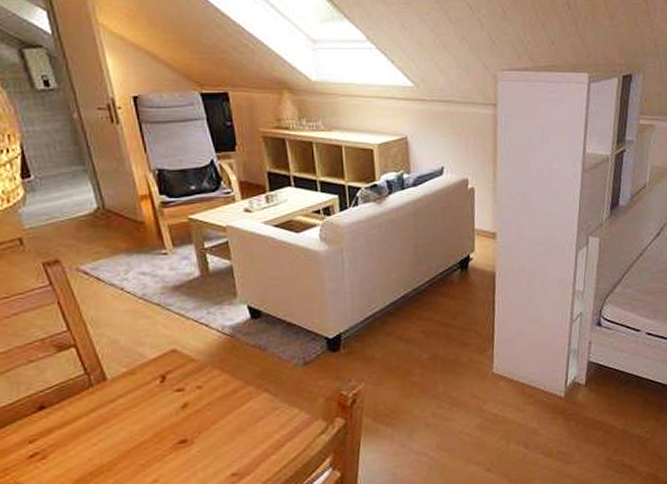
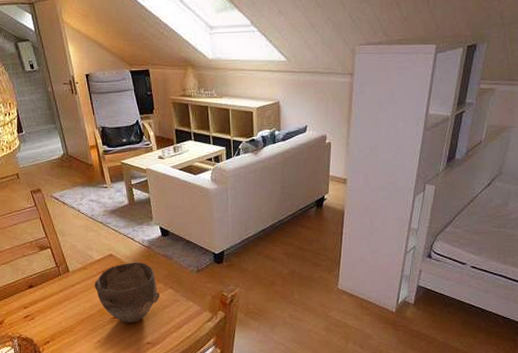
bowl: none [148,357,250,449] -> present [95,262,160,323]

